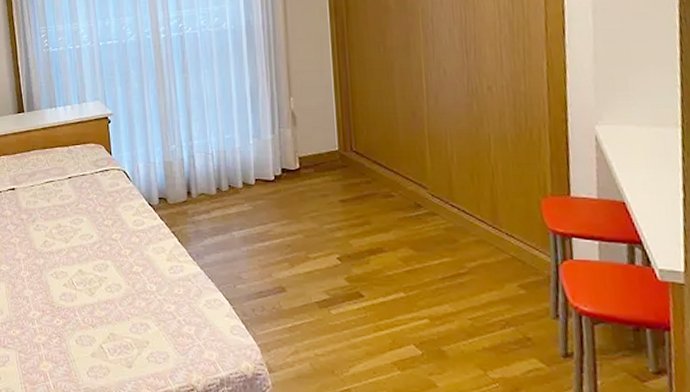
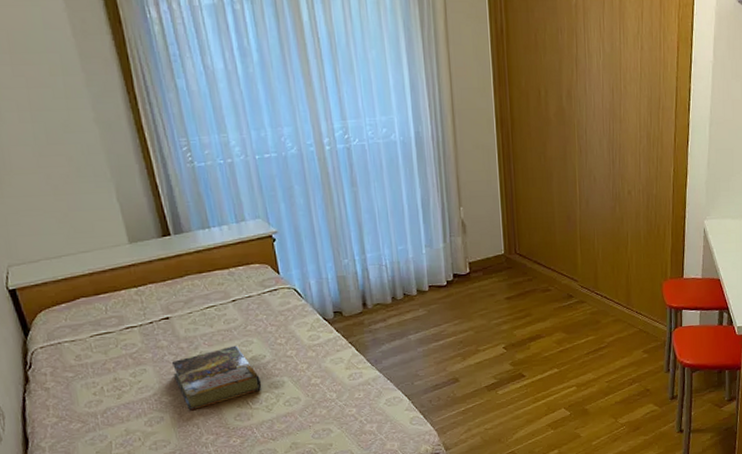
book: none [12,222,87,283] -> present [171,345,262,411]

